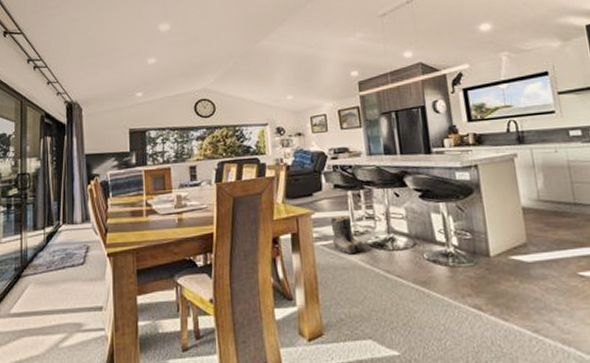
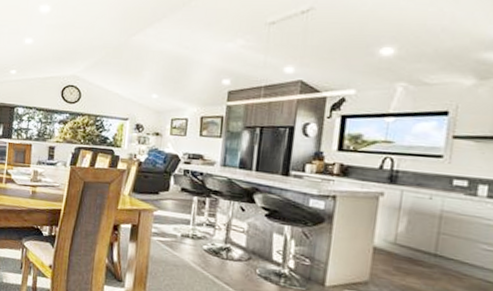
boots: present [329,215,366,255] -> none [169,217,200,255]

